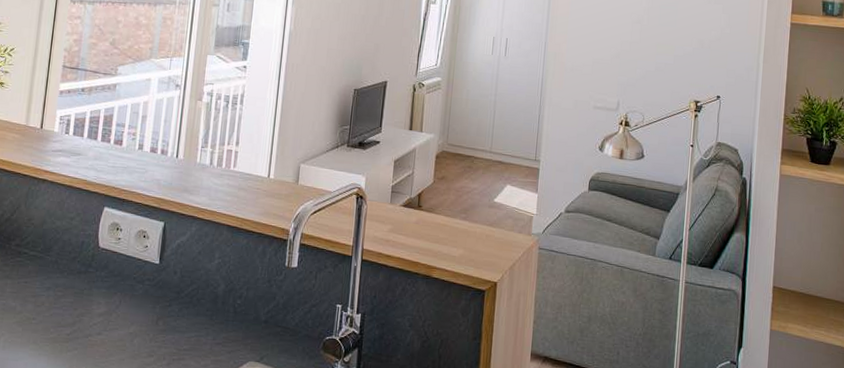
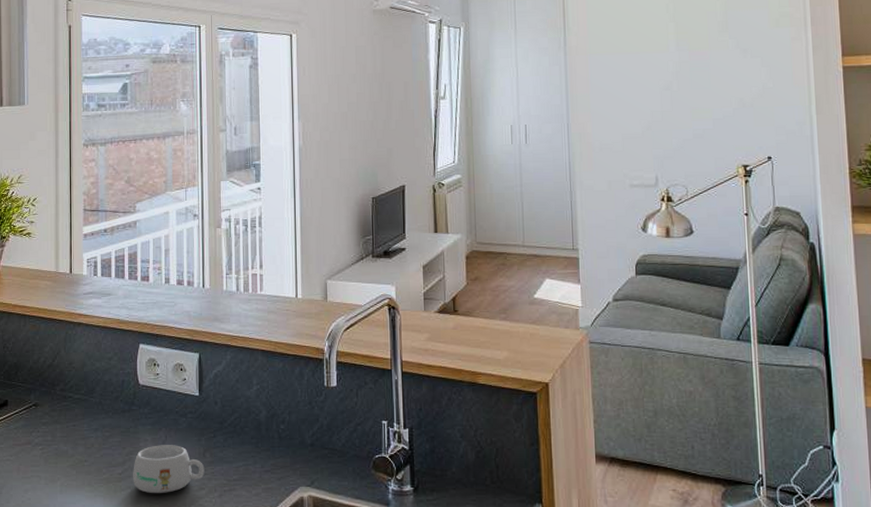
mug: none [80,309,156,358] -> present [133,445,205,494]

